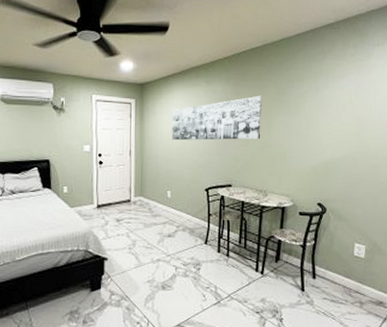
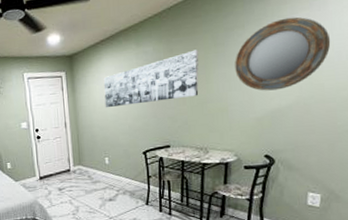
home mirror: none [294,78,375,143] -> present [235,17,331,91]

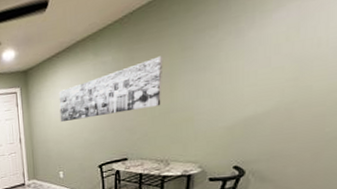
home mirror: present [235,17,331,91] -> none [204,10,326,97]

